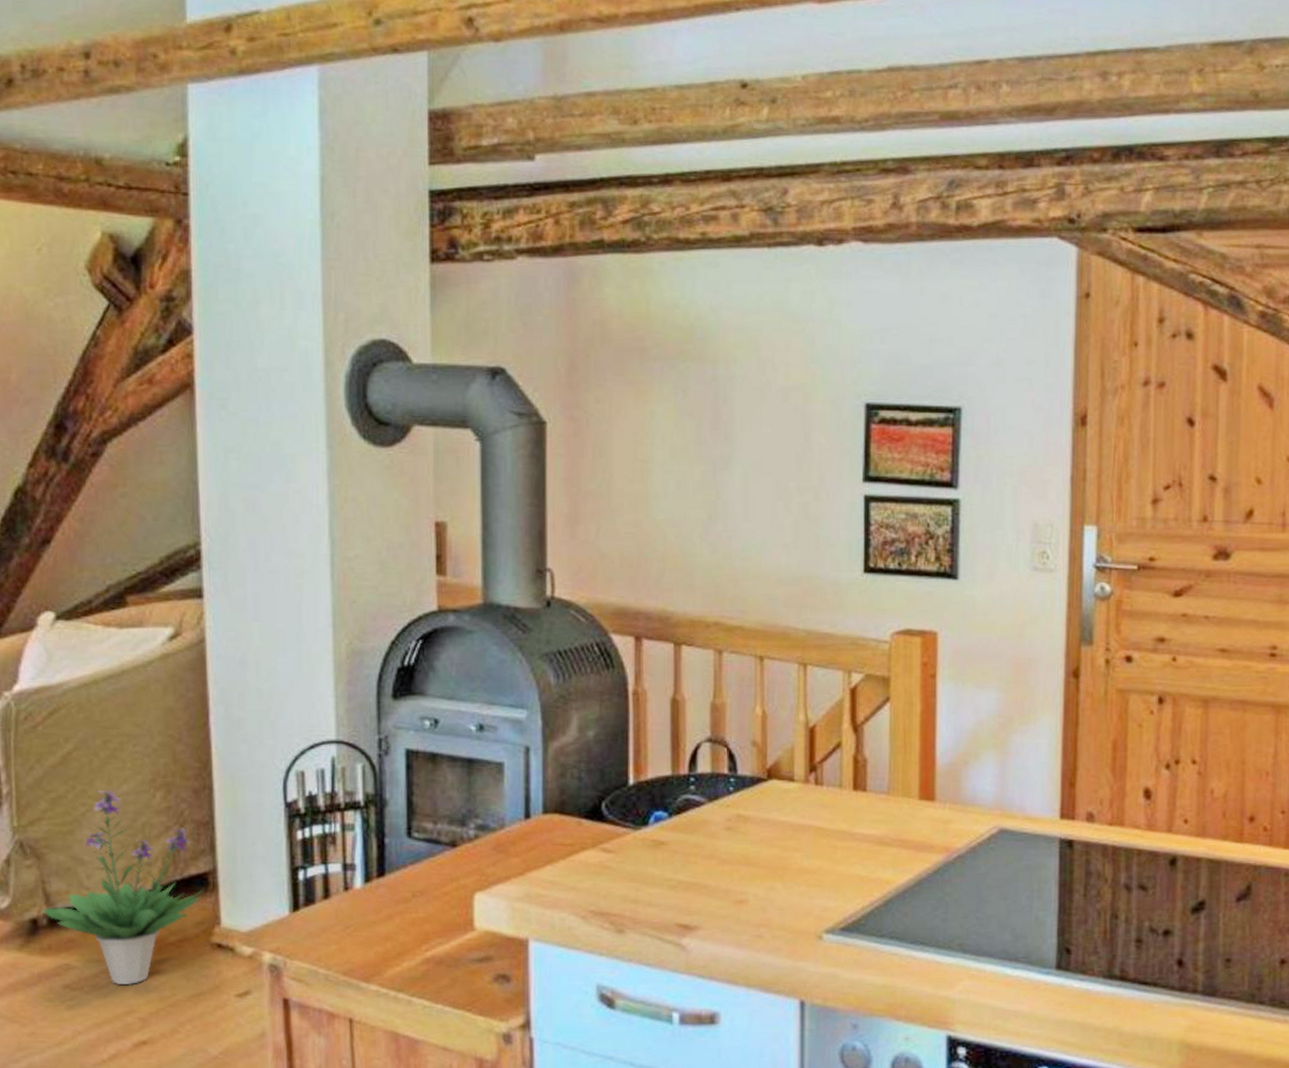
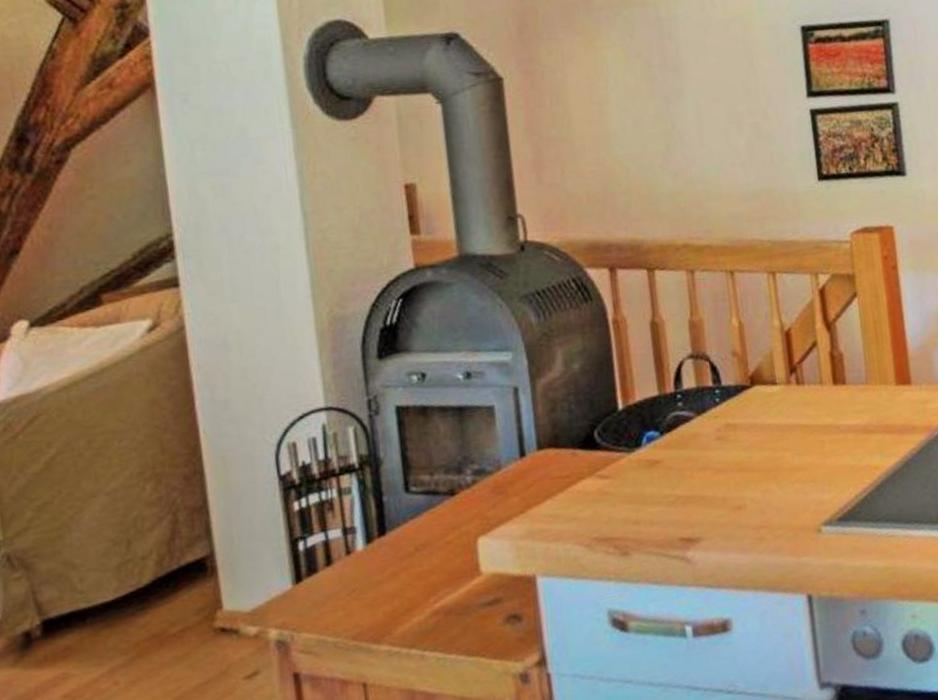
potted plant: present [42,790,204,986] -> none [35,489,203,686]

